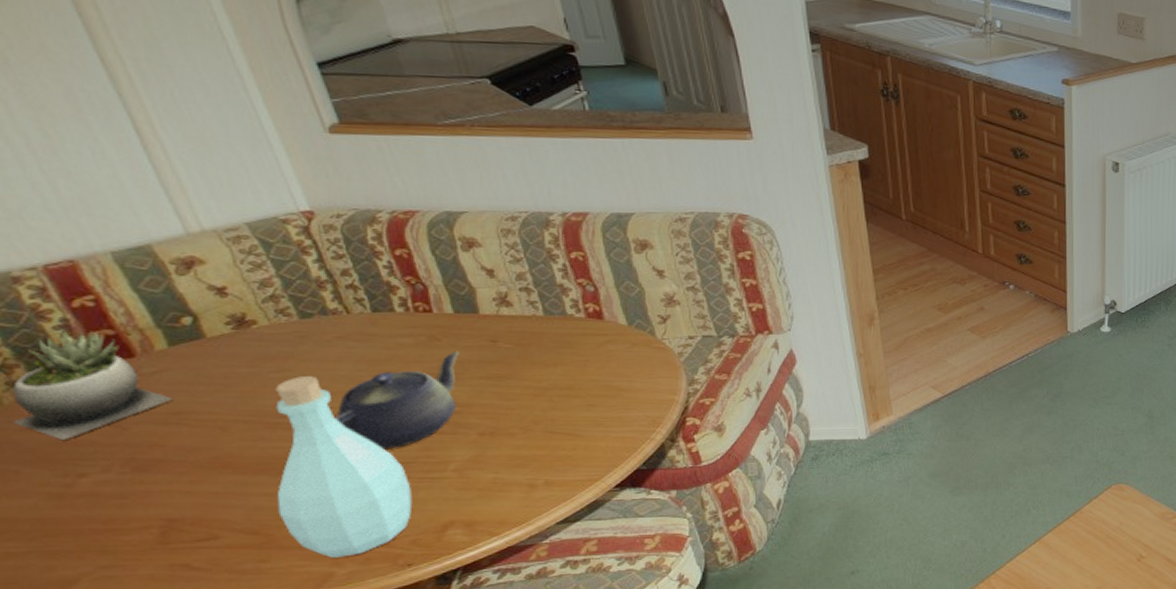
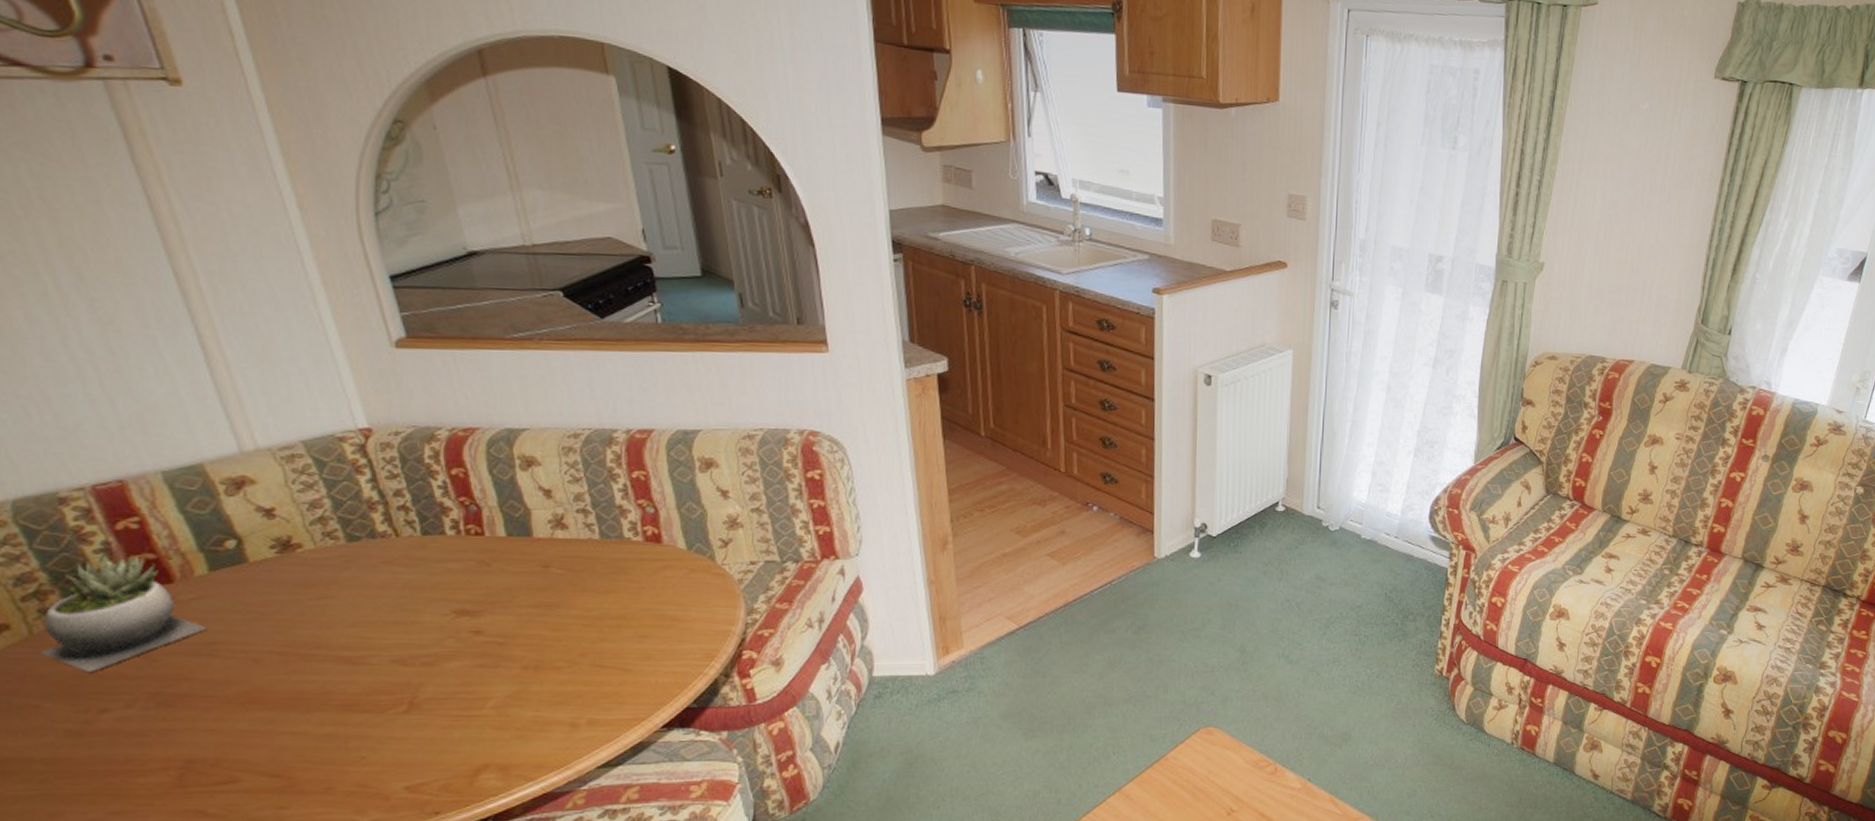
bottle: present [276,376,413,558] -> none [304,604,446,804]
teapot: present [334,351,460,450] -> none [372,577,510,684]

